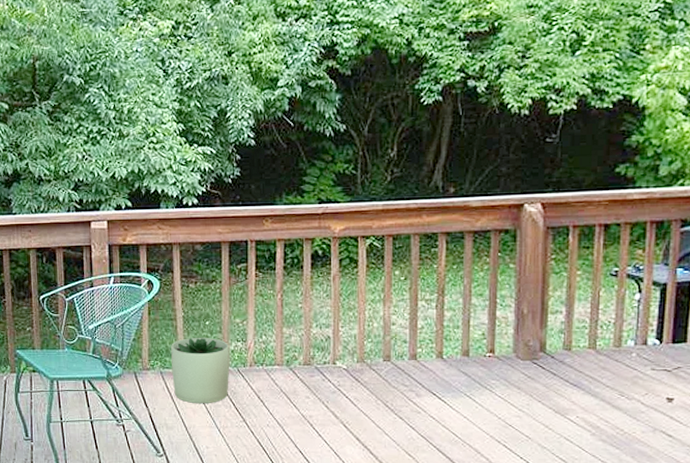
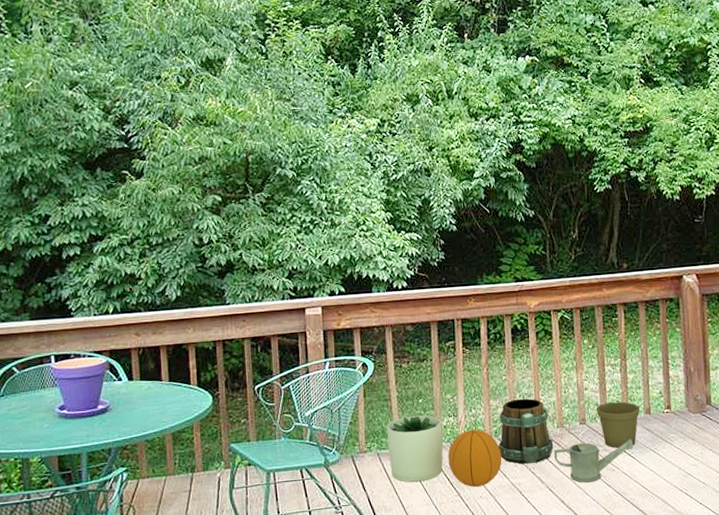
basketball: none [234,357,293,415] -> present [448,429,502,487]
bucket: none [289,328,352,397] -> present [498,398,554,464]
watering can: none [352,381,445,423] -> present [554,439,633,483]
flower pot: none [403,341,457,390] -> present [595,401,641,448]

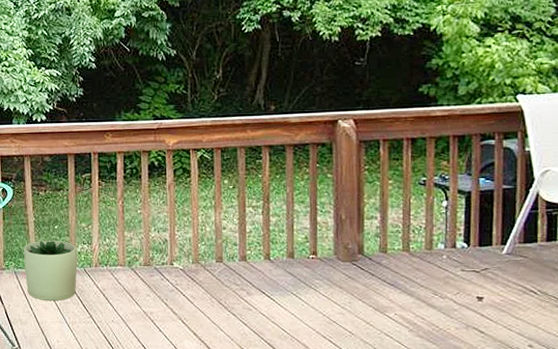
basketball: present [448,429,502,487] -> none [81,258,135,311]
bucket: present [498,398,554,464] -> none [131,232,188,295]
watering can: present [554,439,633,483] -> none [188,280,273,319]
flower pot: present [595,401,641,448] -> none [234,243,283,288]

